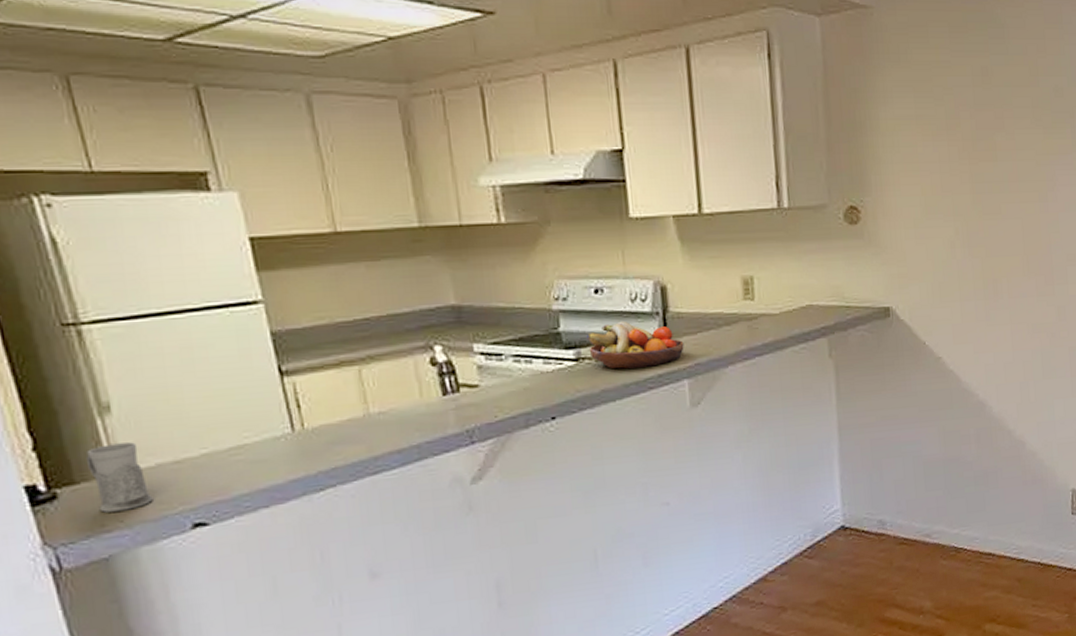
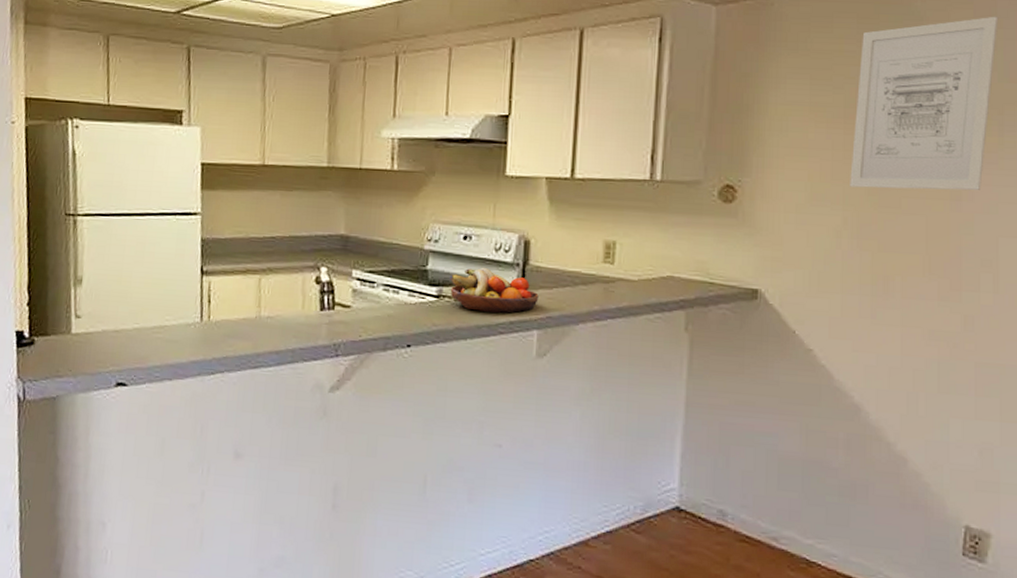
mug: present [86,442,153,513] -> none [58,309,95,363]
wall art: none [954,22,1064,198] -> present [850,16,999,191]

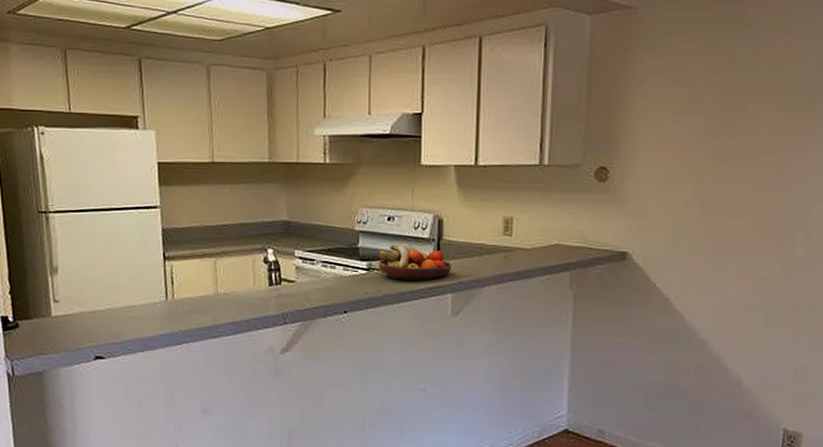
wall art: present [850,16,999,191] -> none [698,21,813,166]

